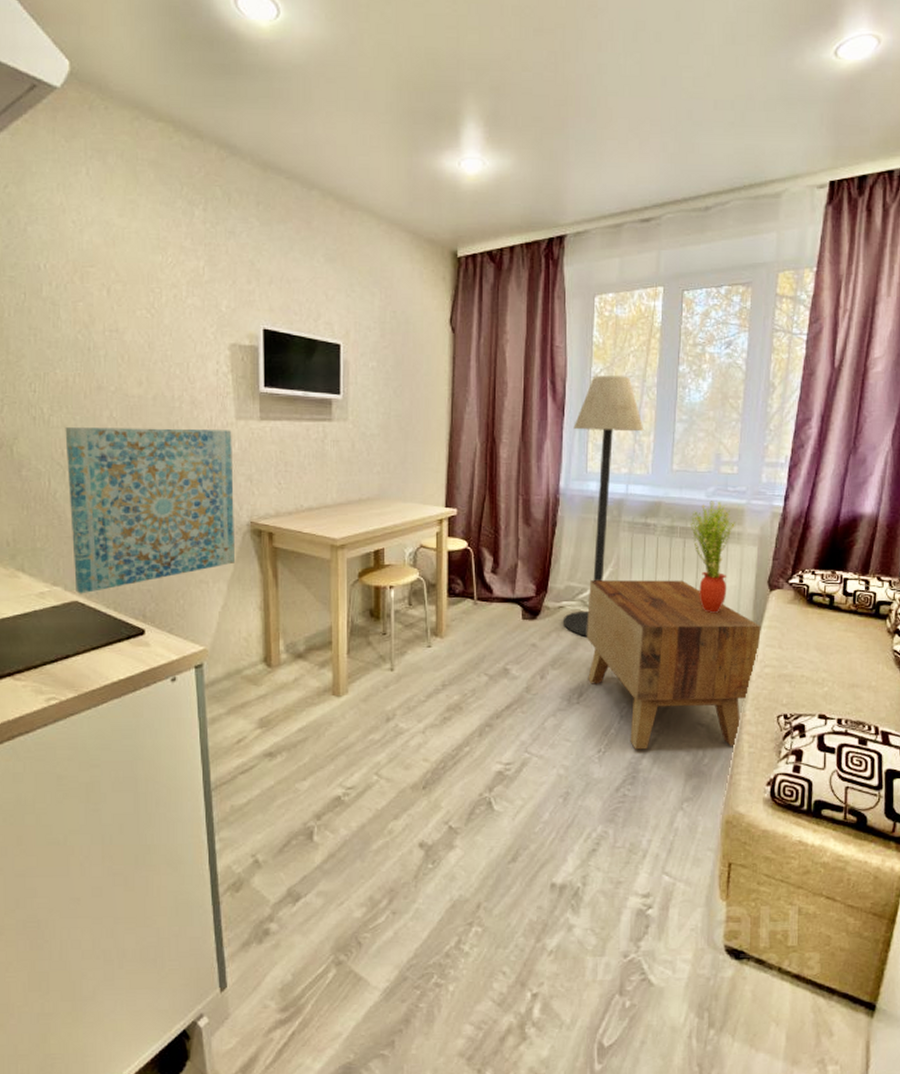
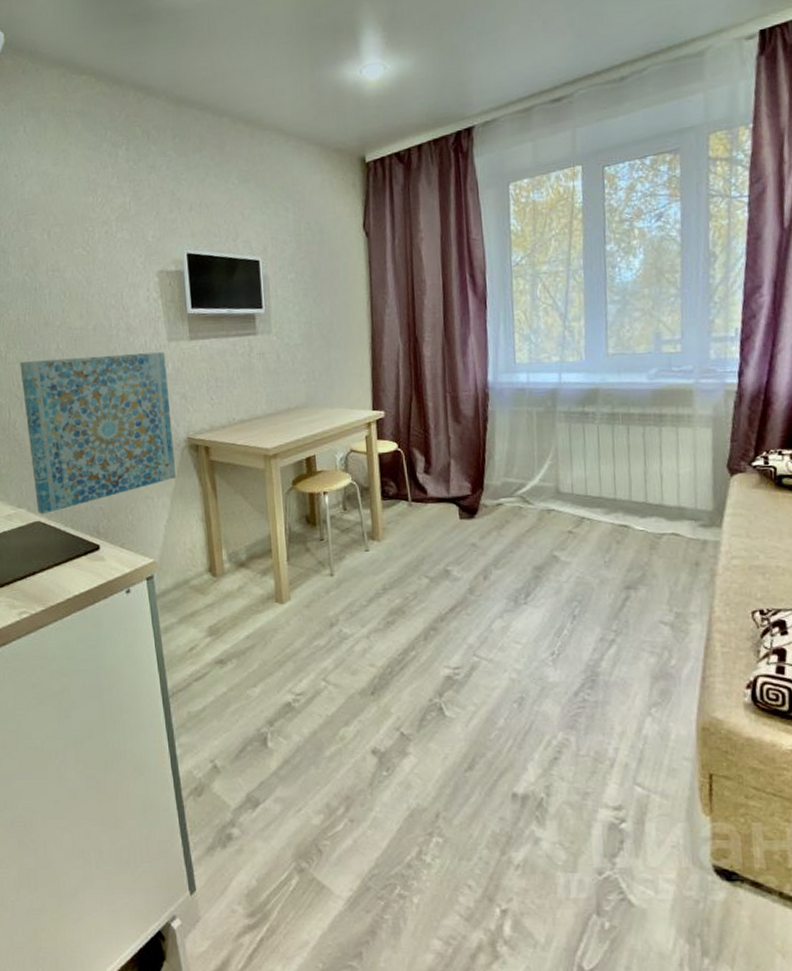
floor lamp: present [564,375,644,636] -> none [497,261,574,534]
side table: present [586,580,761,750] -> none [527,469,724,651]
potted plant: present [690,501,735,613] -> none [632,383,684,502]

